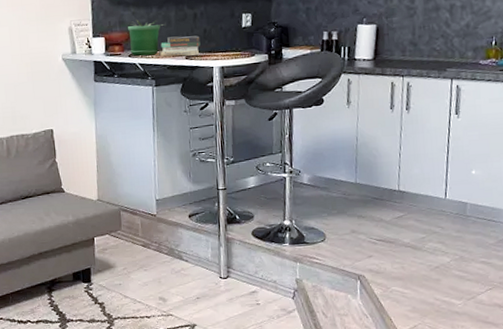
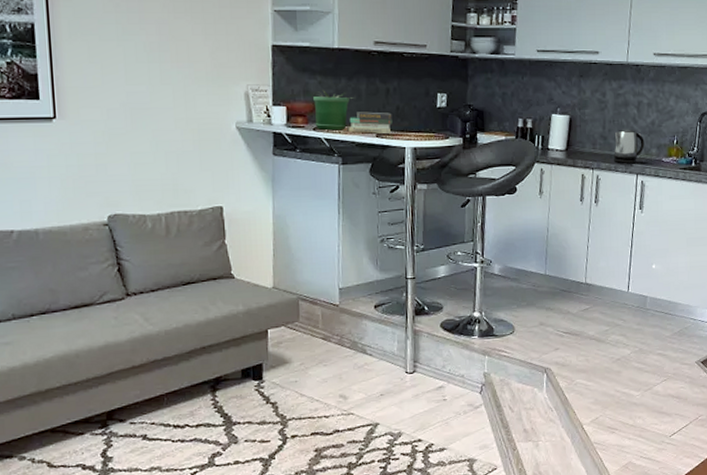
kettle: none [424,33,459,69] -> present [613,129,645,164]

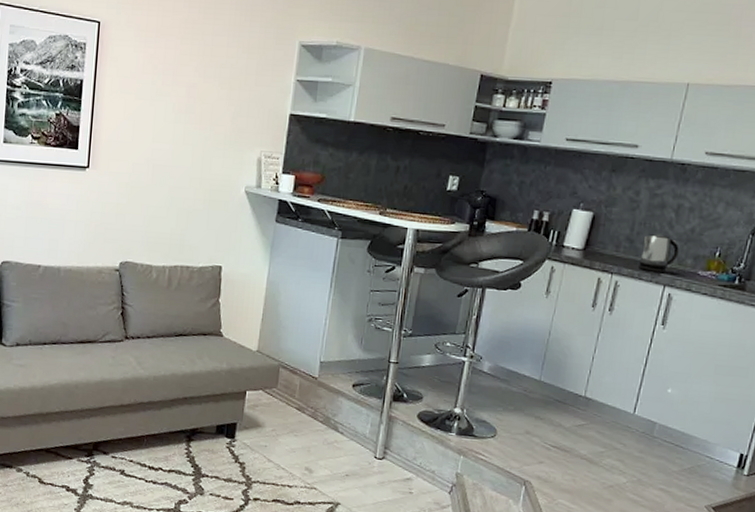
planter: present [313,90,353,131] -> none [320,162,362,205]
books: present [346,112,393,135] -> none [350,187,399,213]

